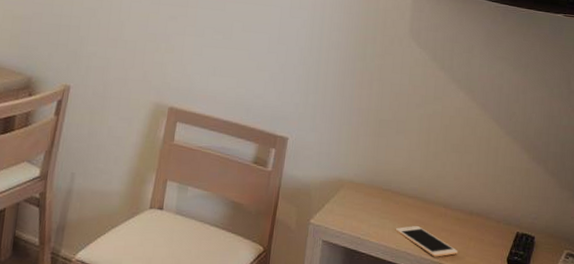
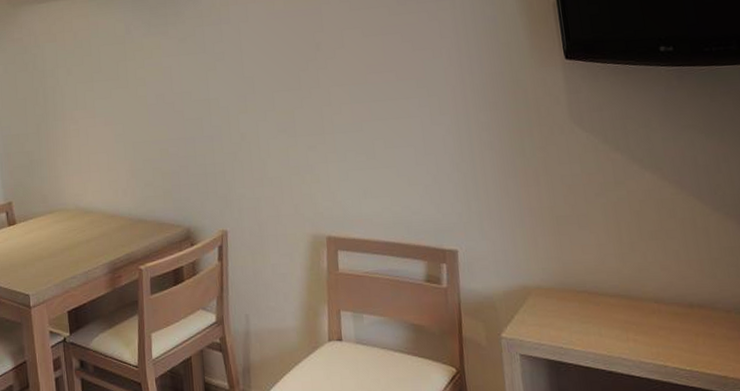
cell phone: present [395,226,459,257] -> none [601,327,686,360]

